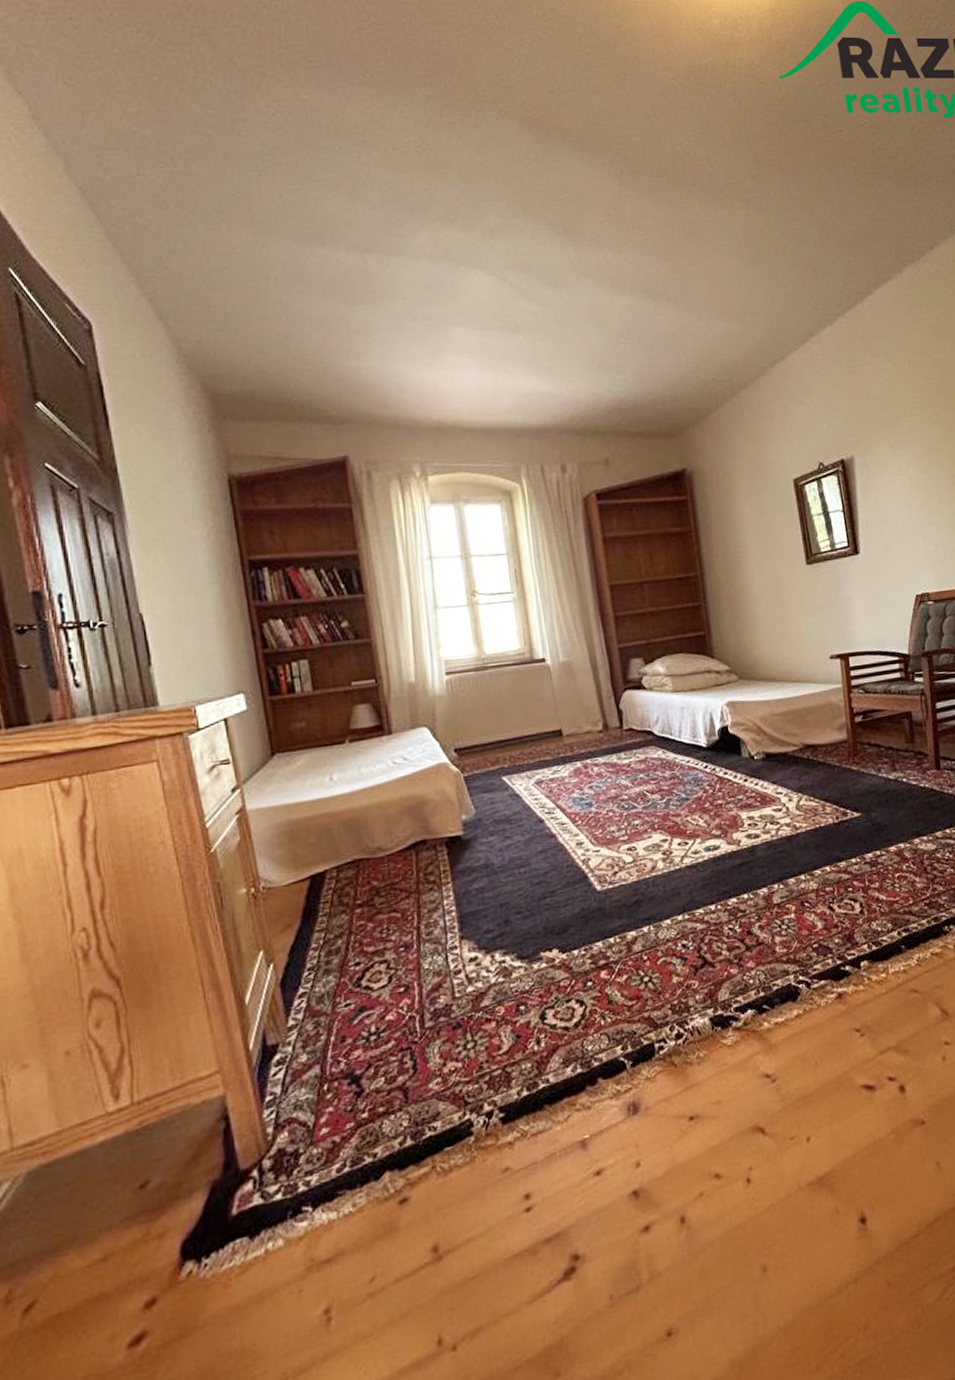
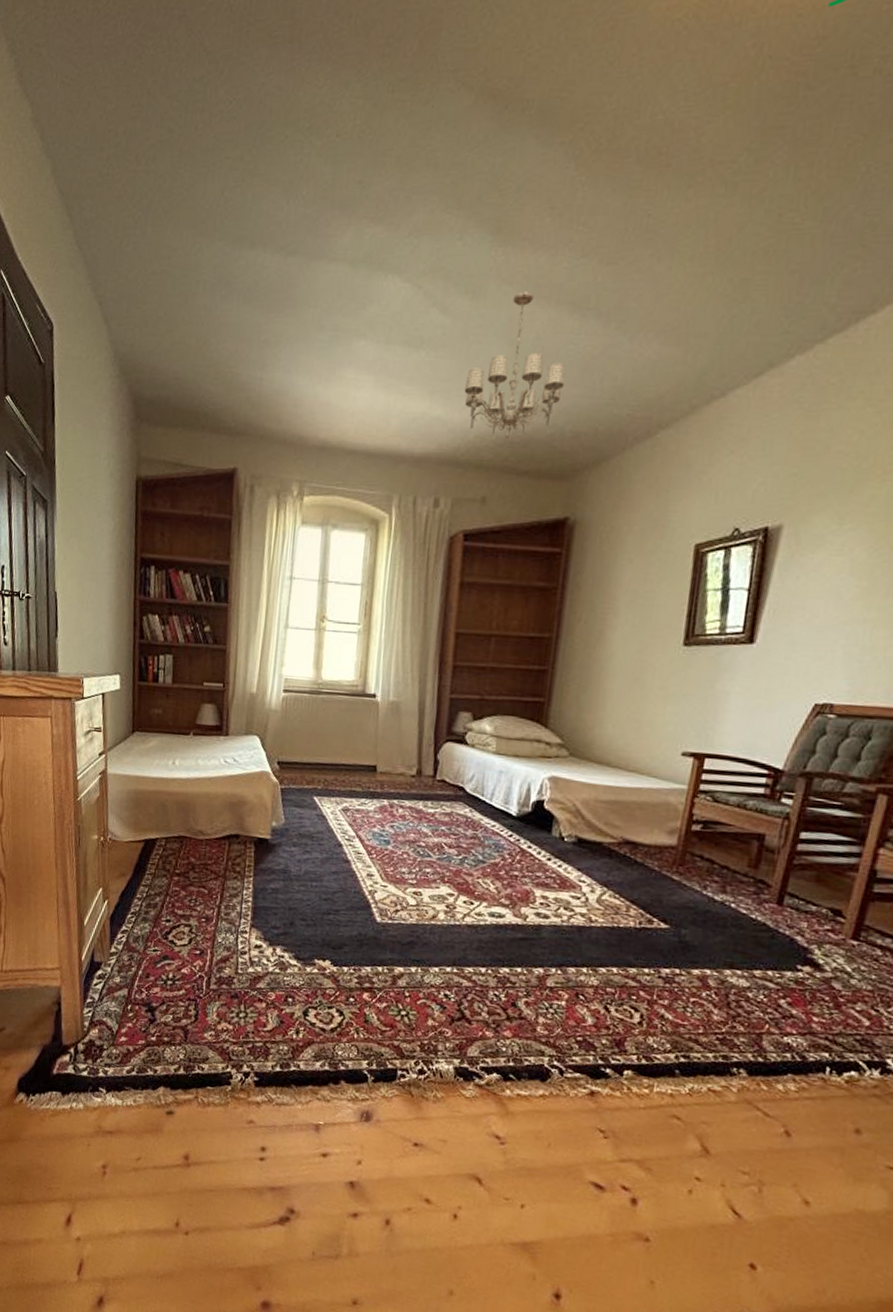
chandelier: none [566,282,655,406] -> present [464,291,566,438]

